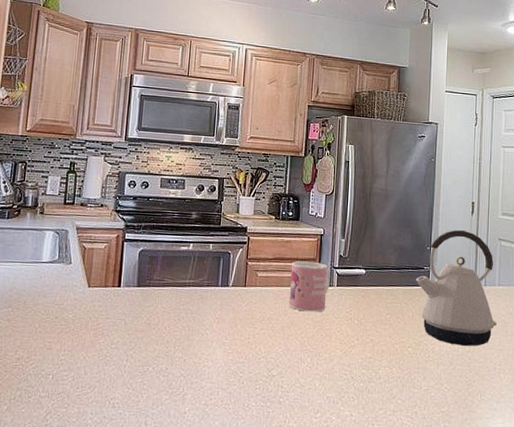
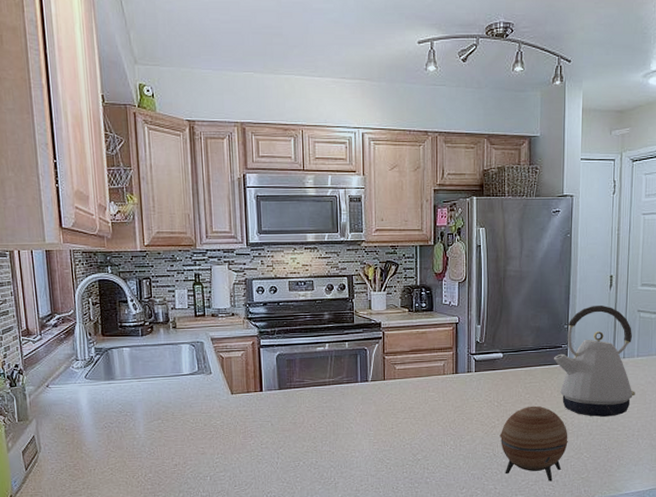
mug: present [288,261,330,312] -> none [428,350,468,399]
speaker: none [358,327,429,413] -> present [499,405,568,481]

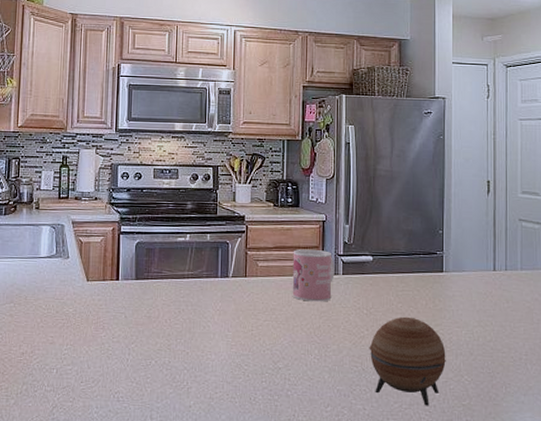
mug: none [428,350,468,399] -> present [292,249,335,302]
kettle: present [553,305,635,417] -> none [427,211,521,335]

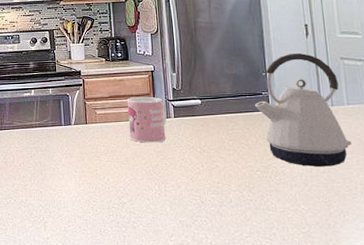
speaker: present [369,316,446,406] -> none [205,153,282,234]
kettle: none [427,211,521,335] -> present [254,52,352,167]

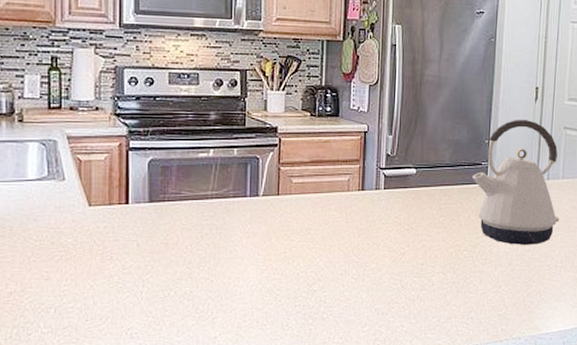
mug: present [126,96,167,143] -> none [329,162,376,219]

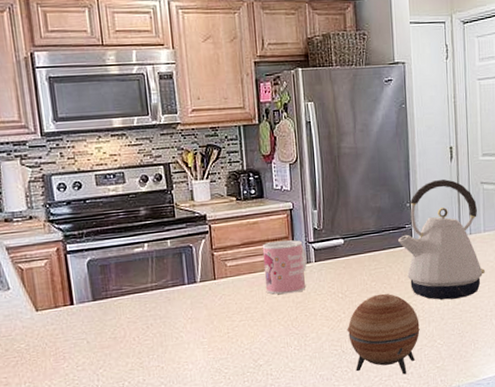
mug: none [329,162,376,219] -> present [262,240,307,295]
speaker: none [409,230,486,318] -> present [347,293,420,375]

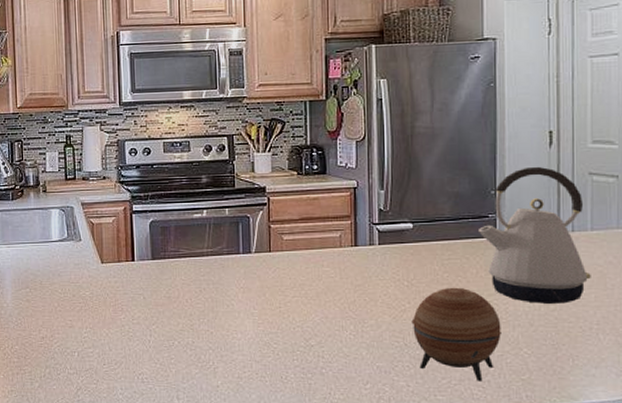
mug: present [262,240,307,295] -> none [321,218,370,275]

